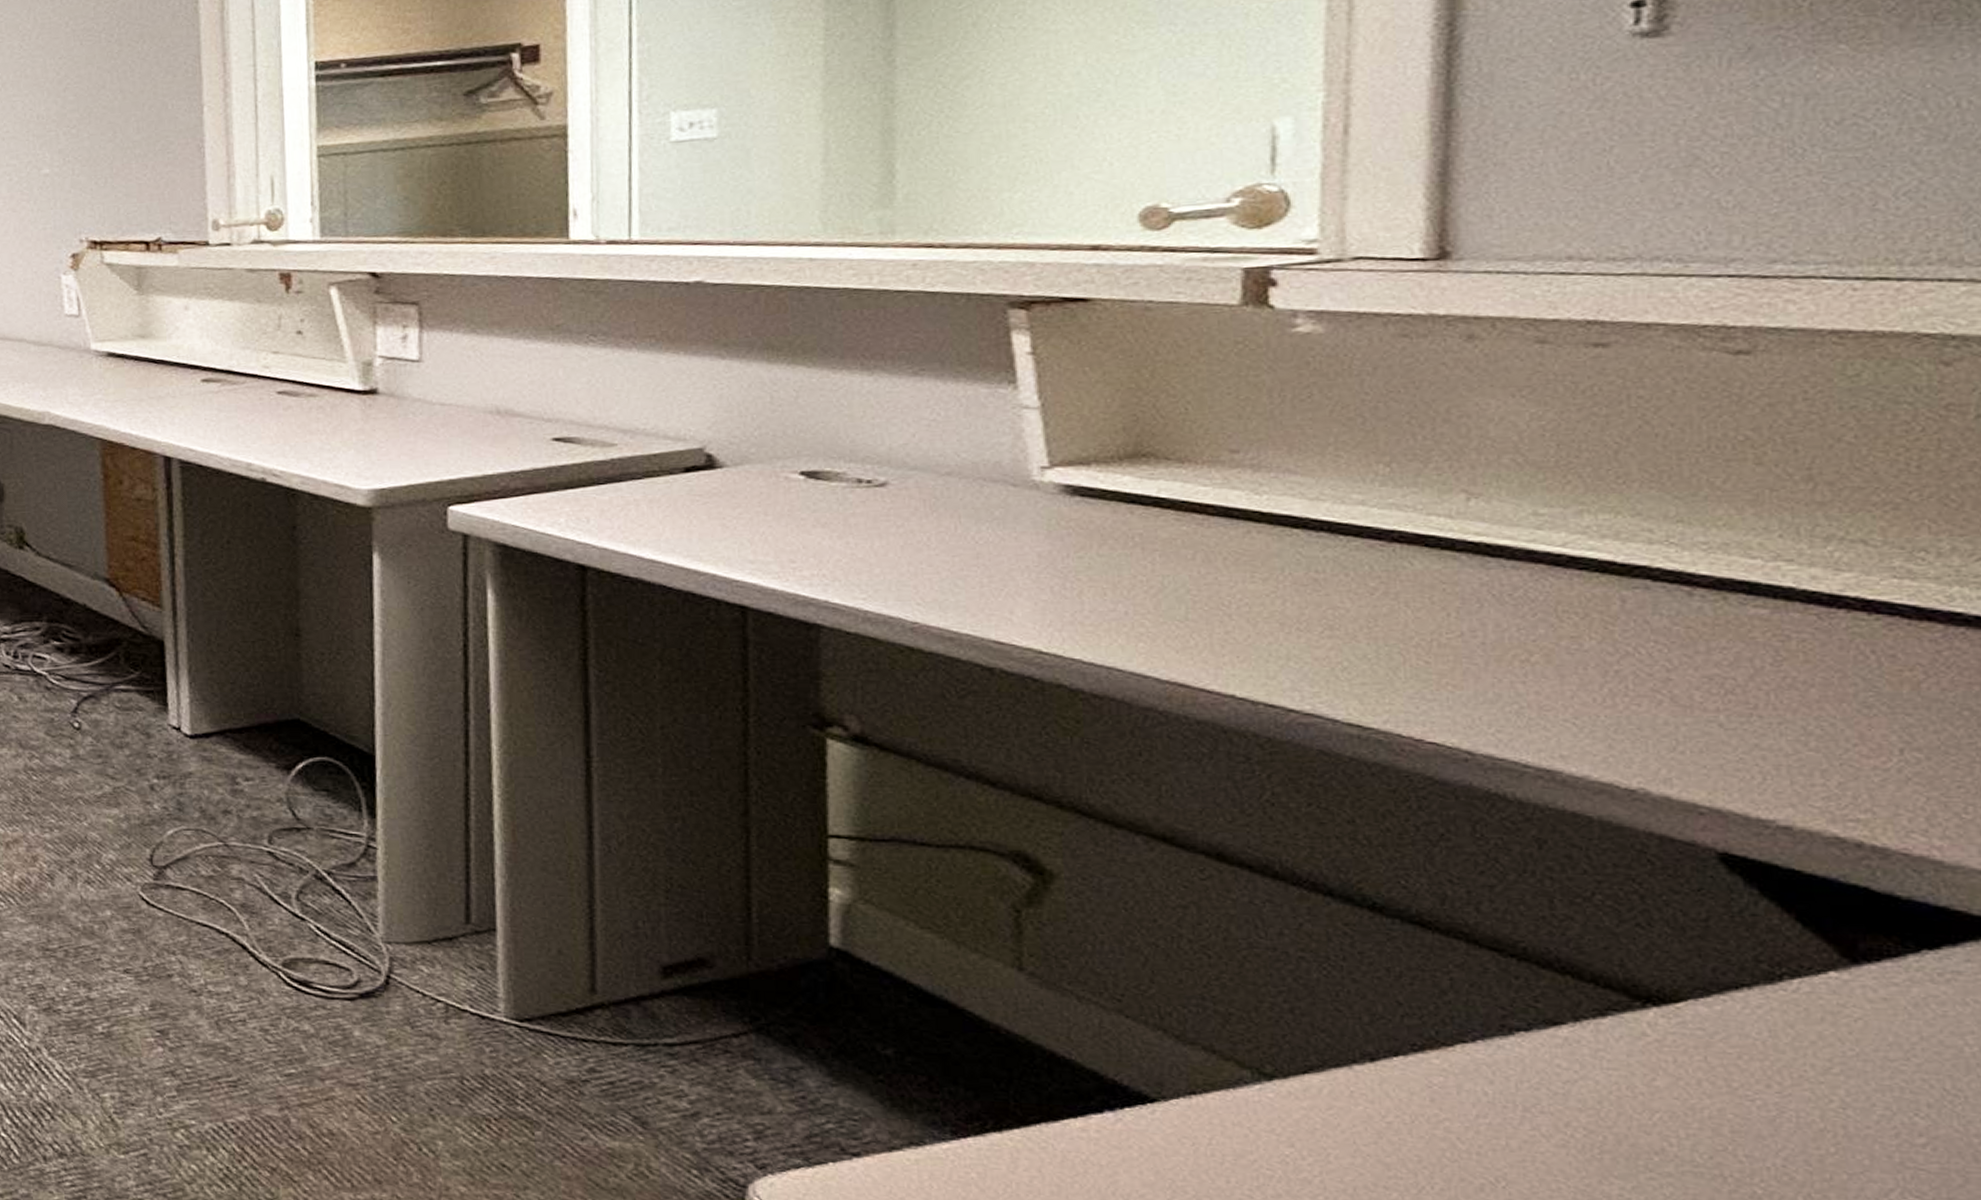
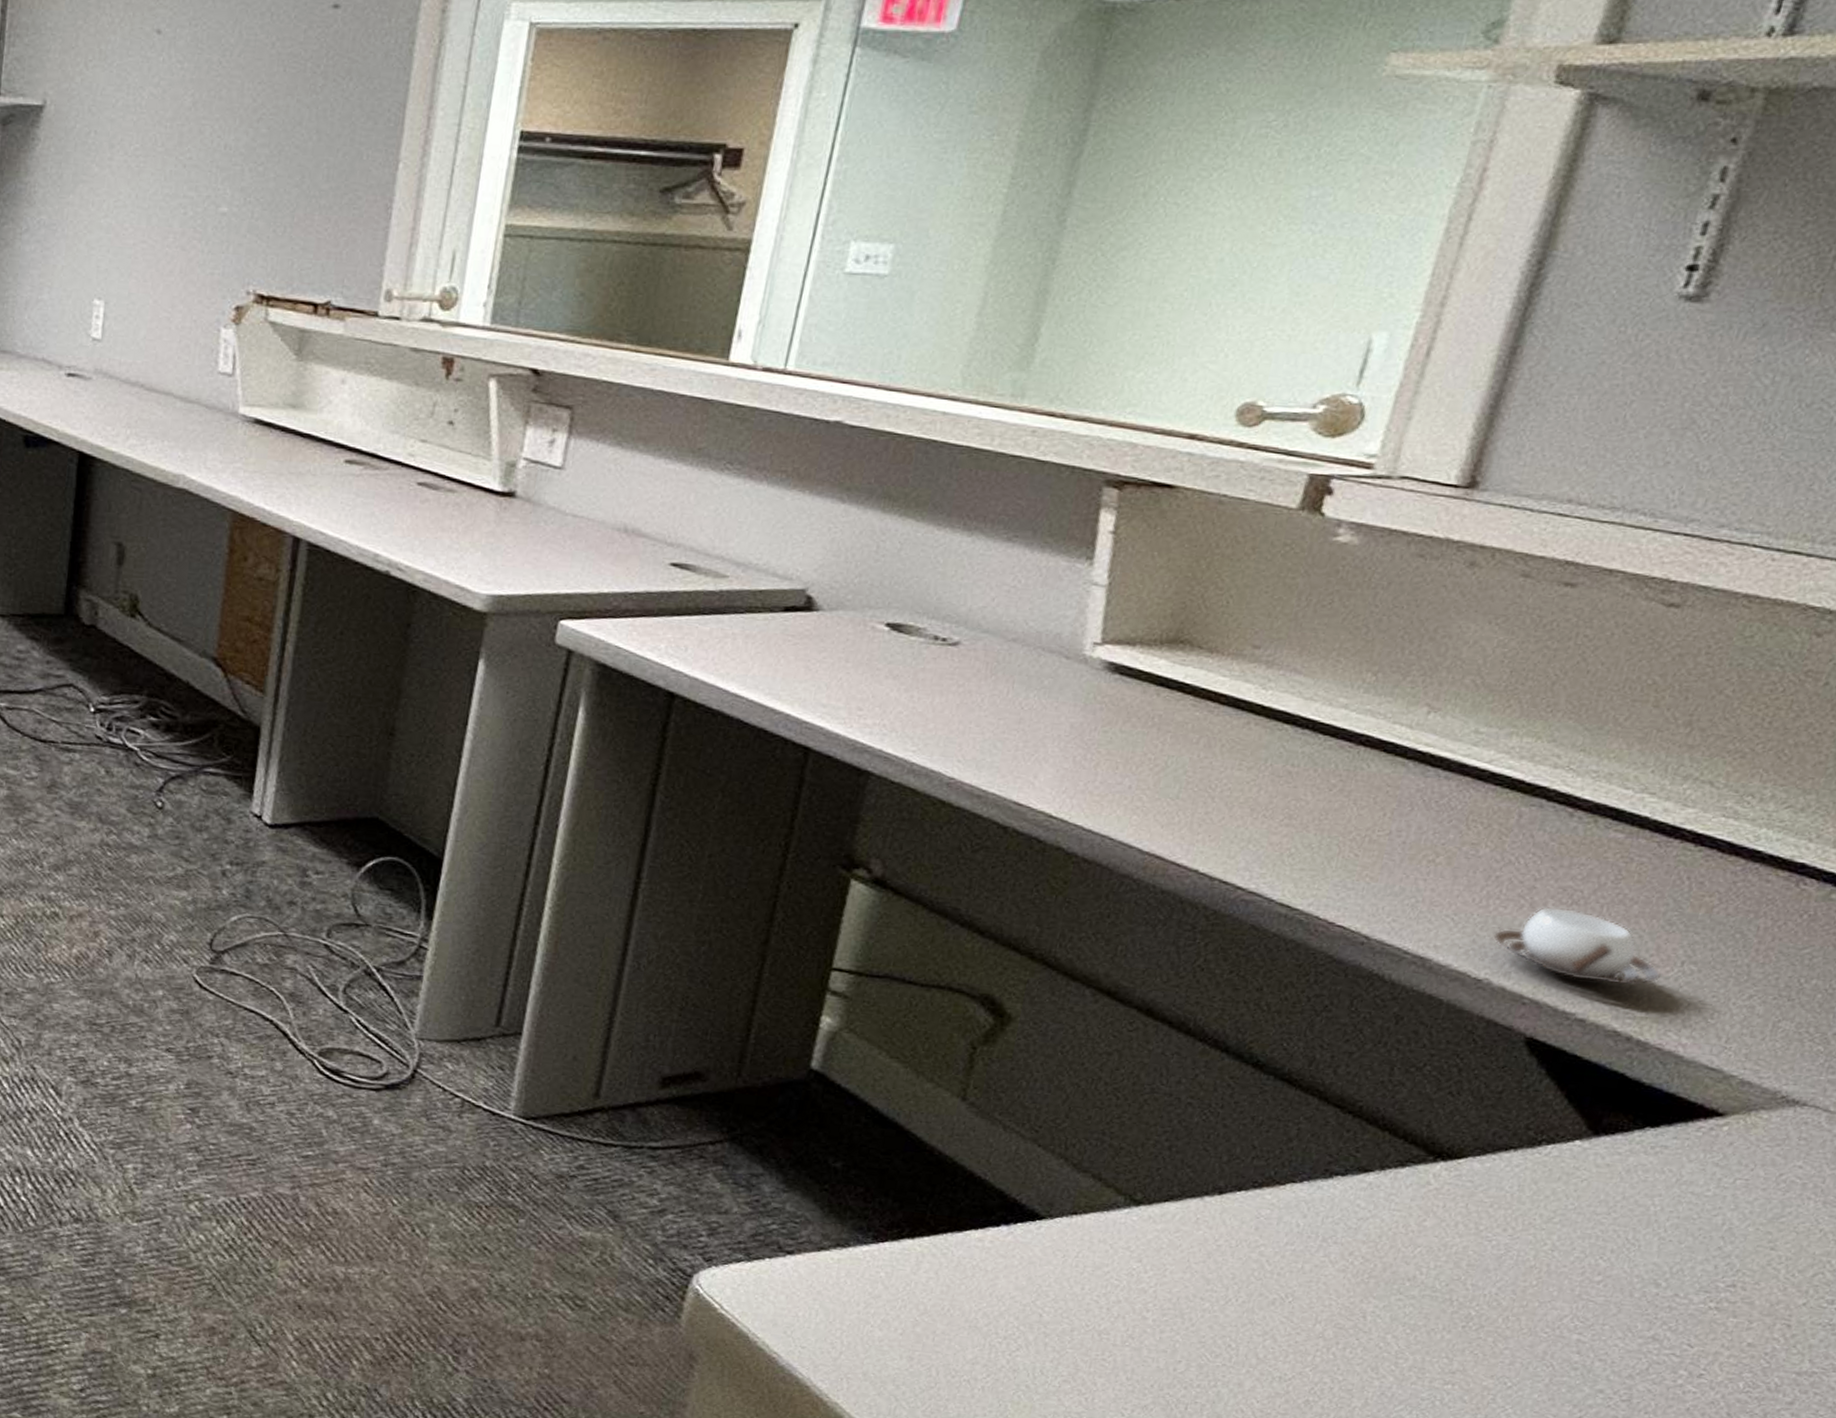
cup: none [1634,699,1876,783] -> present [1493,906,1661,986]

